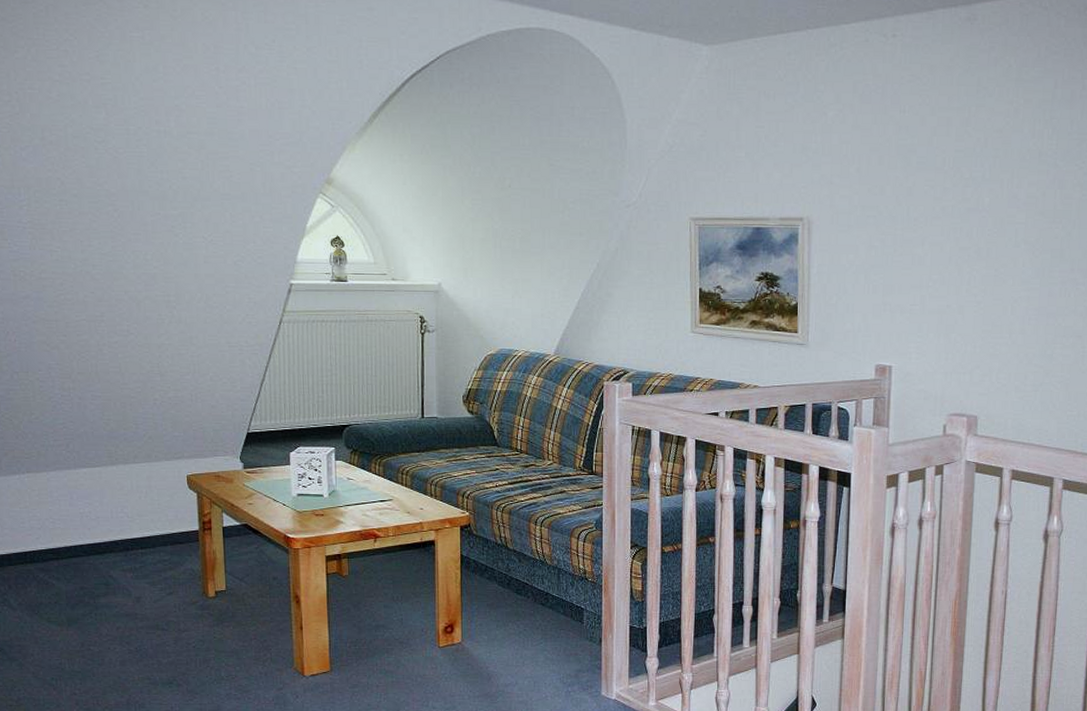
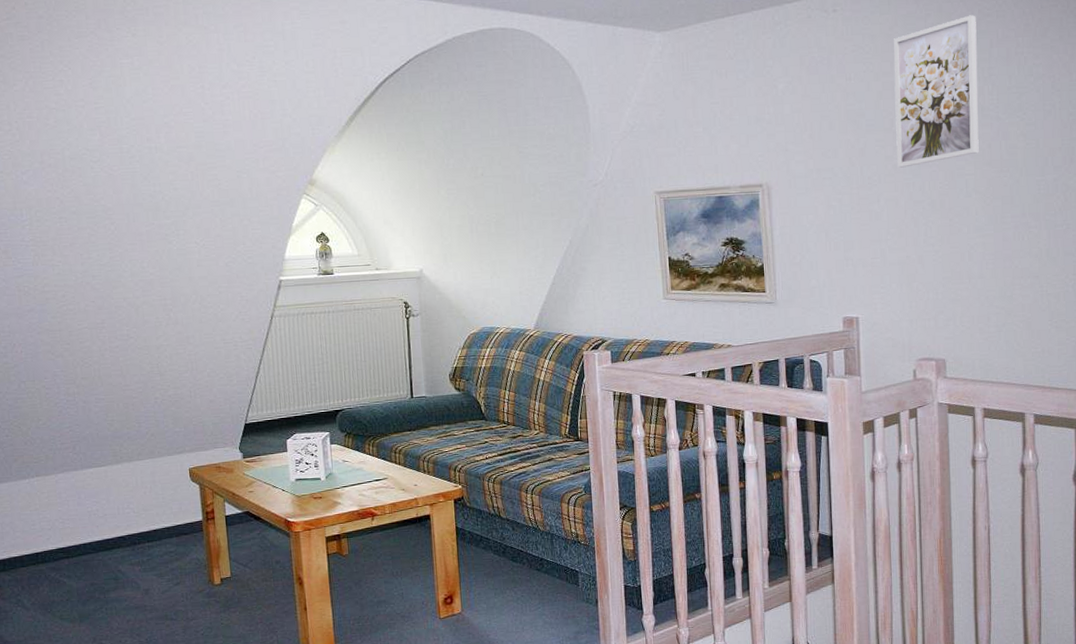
wall art: none [946,51,1043,211] -> present [894,15,979,168]

